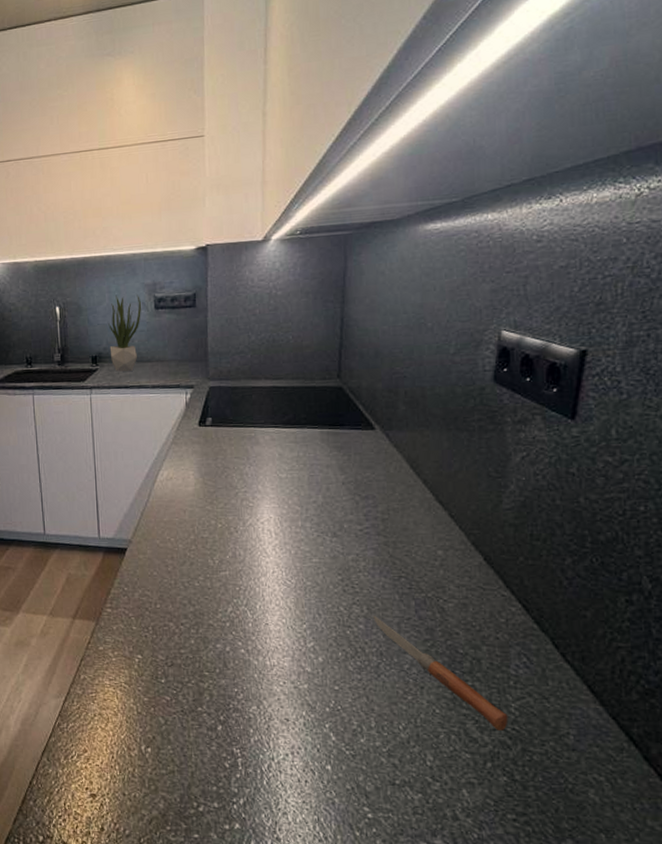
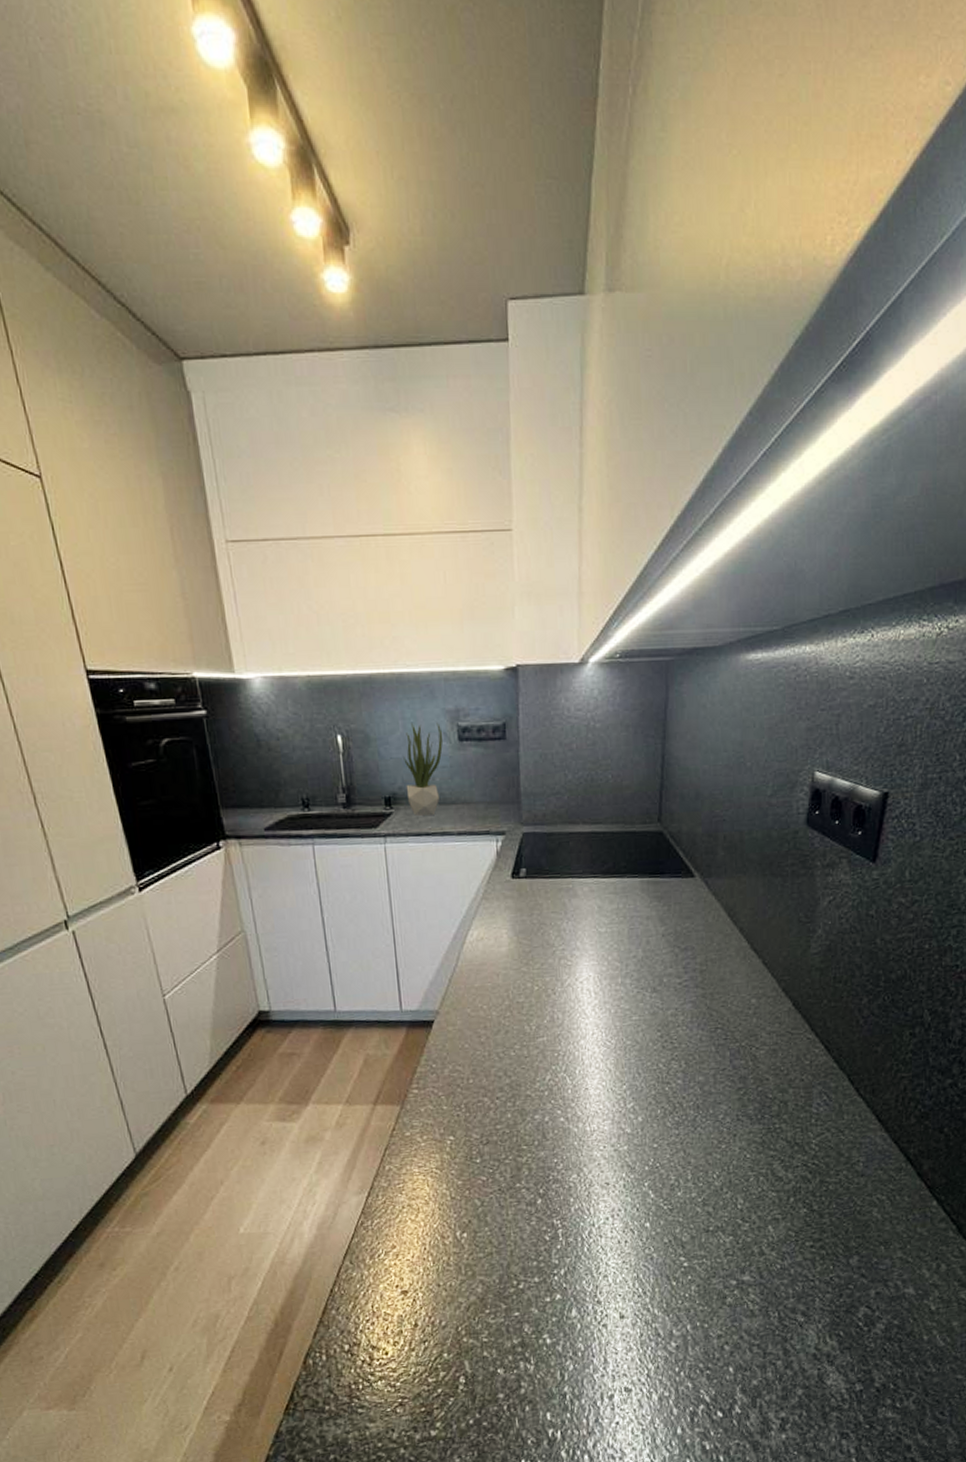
knife: present [373,615,508,731] -> none [691,1069,809,1167]

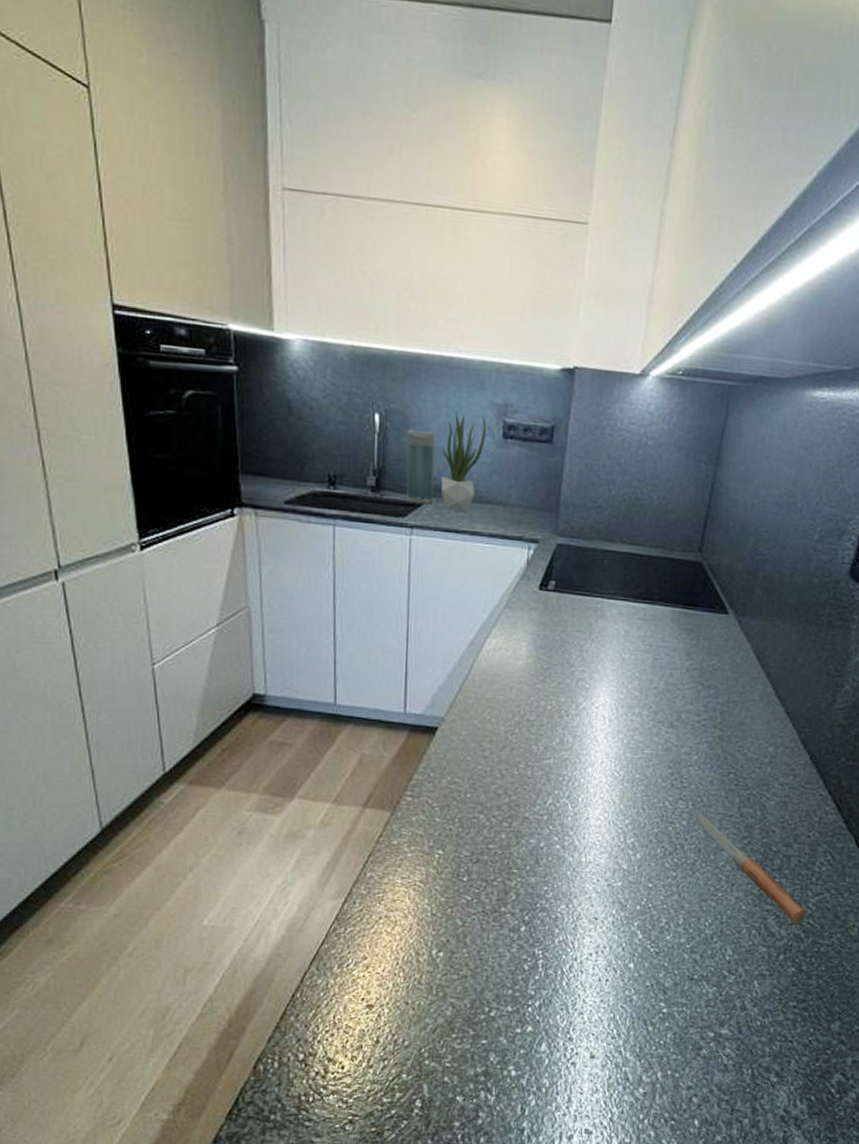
soap dispenser: none [368,744,402,814] -> present [405,429,435,504]
knife: none [691,1069,809,1167] -> present [697,811,806,925]

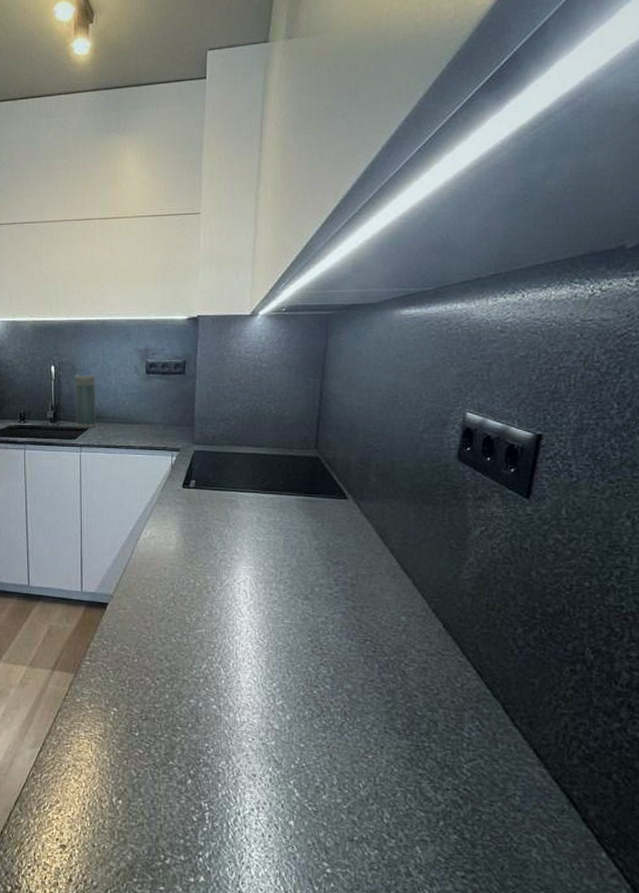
potted plant: present [440,412,486,512] -> none [101,358,133,431]
knife: present [697,811,806,925] -> none [339,676,461,791]

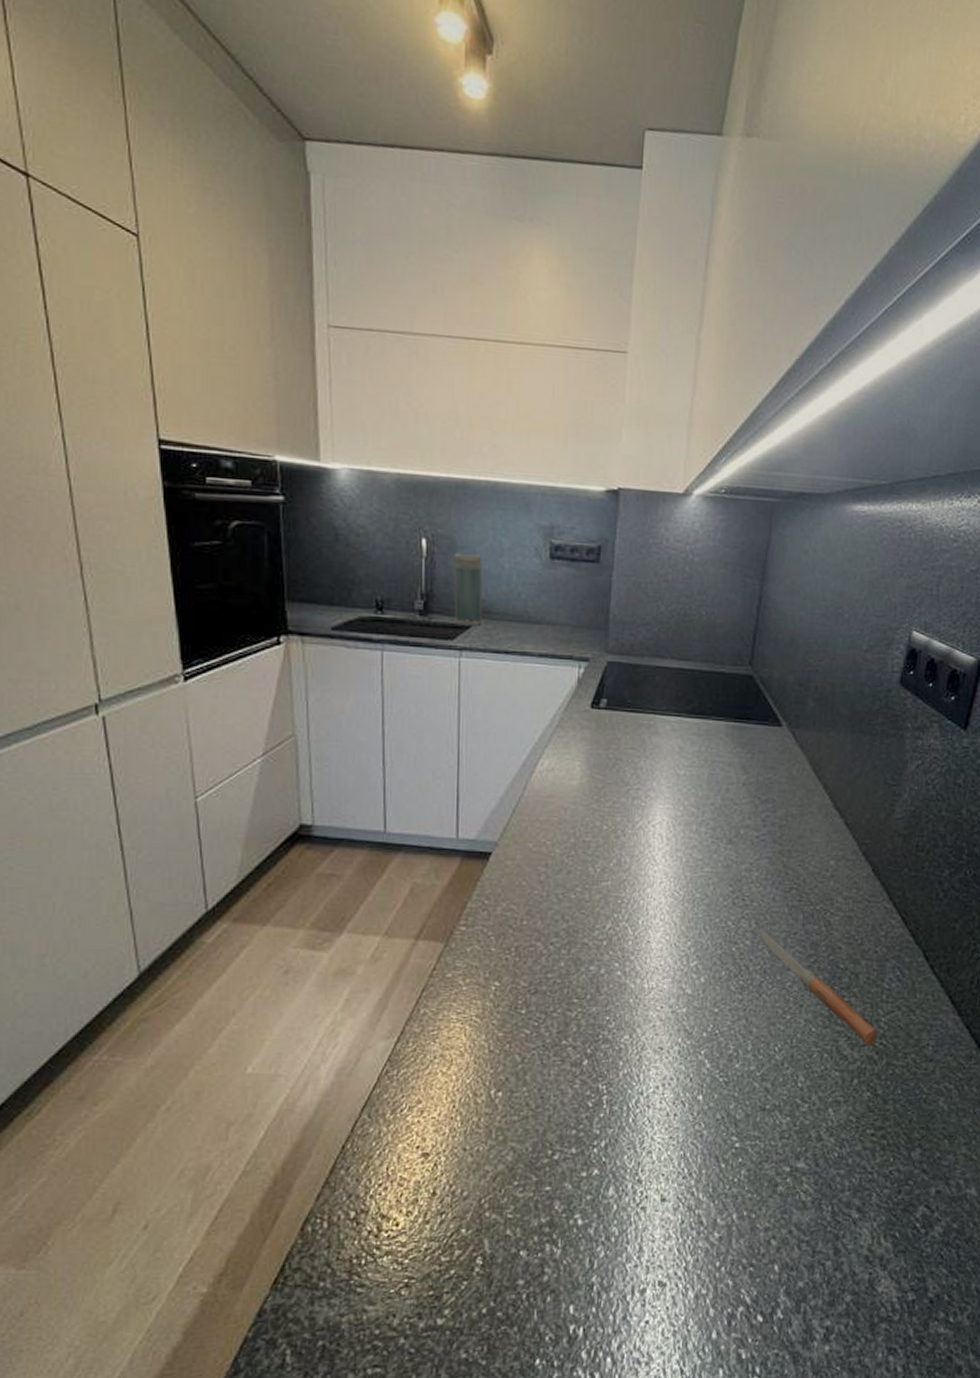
knife: none [339,676,461,791] -> present [761,930,878,1046]

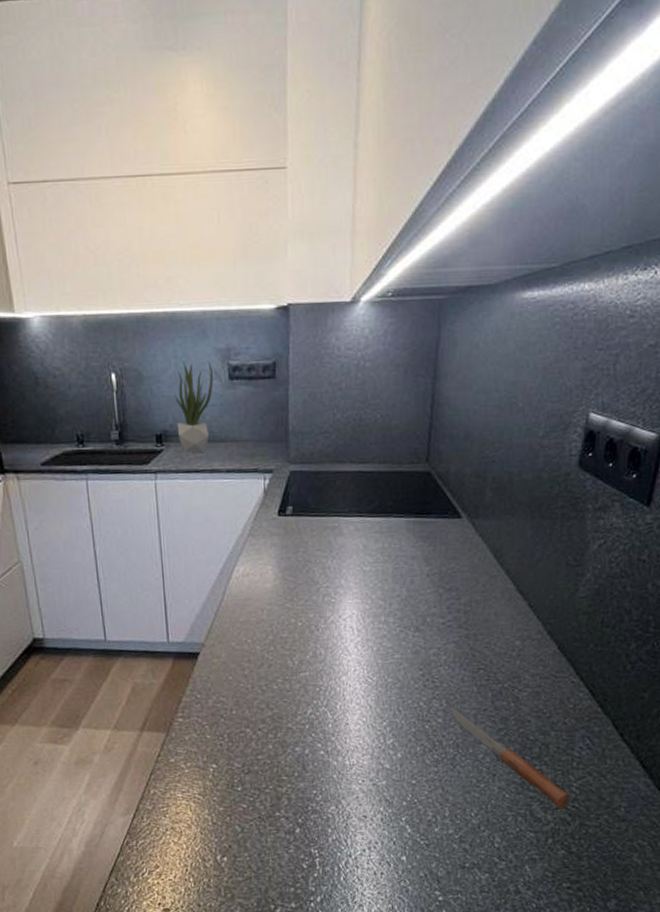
soap dispenser: present [453,552,483,626] -> none [141,382,172,451]
potted plant: none [489,535,533,633] -> present [175,361,213,453]

